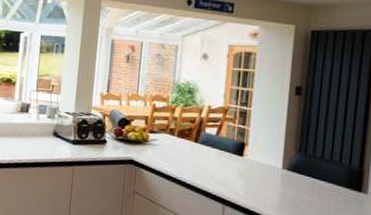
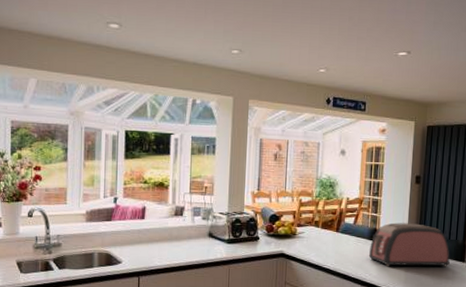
toaster: none [234,137,341,195] -> present [369,223,450,267]

